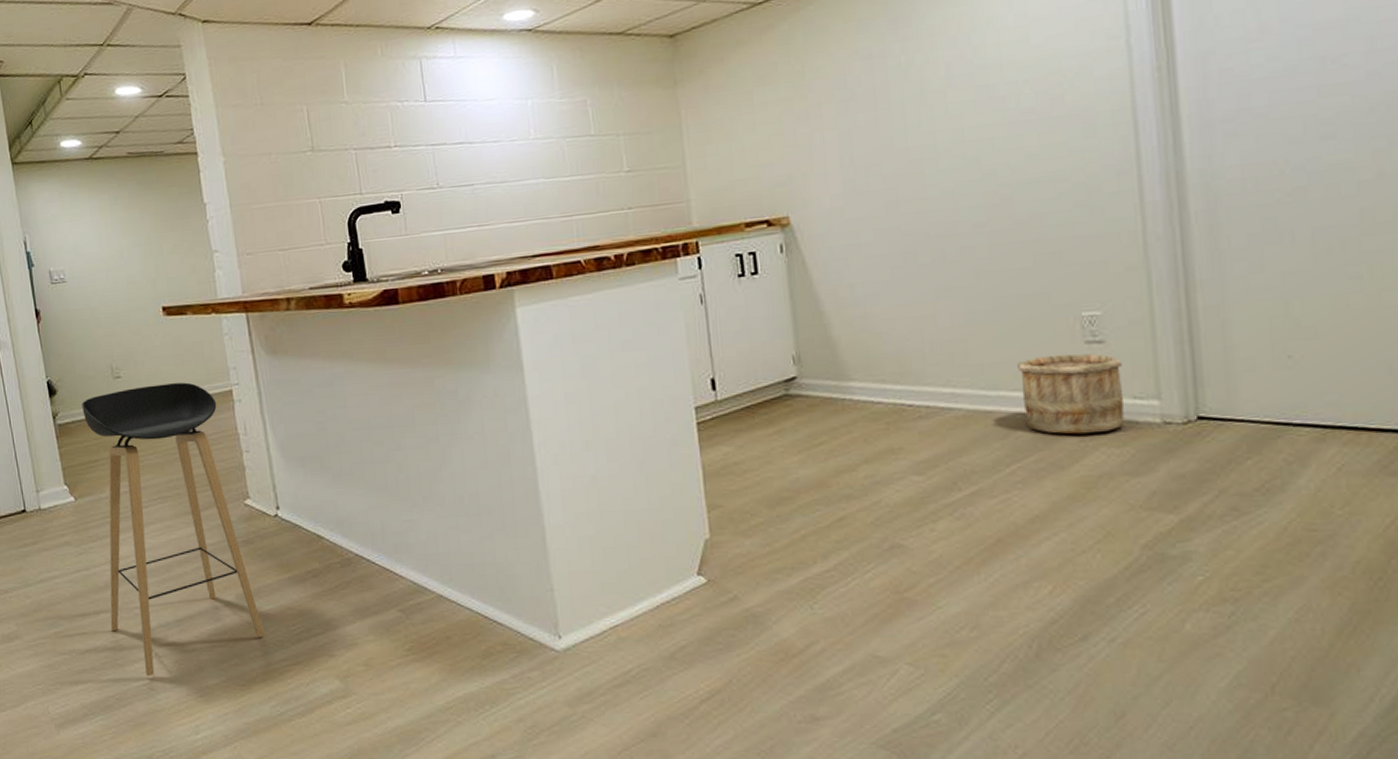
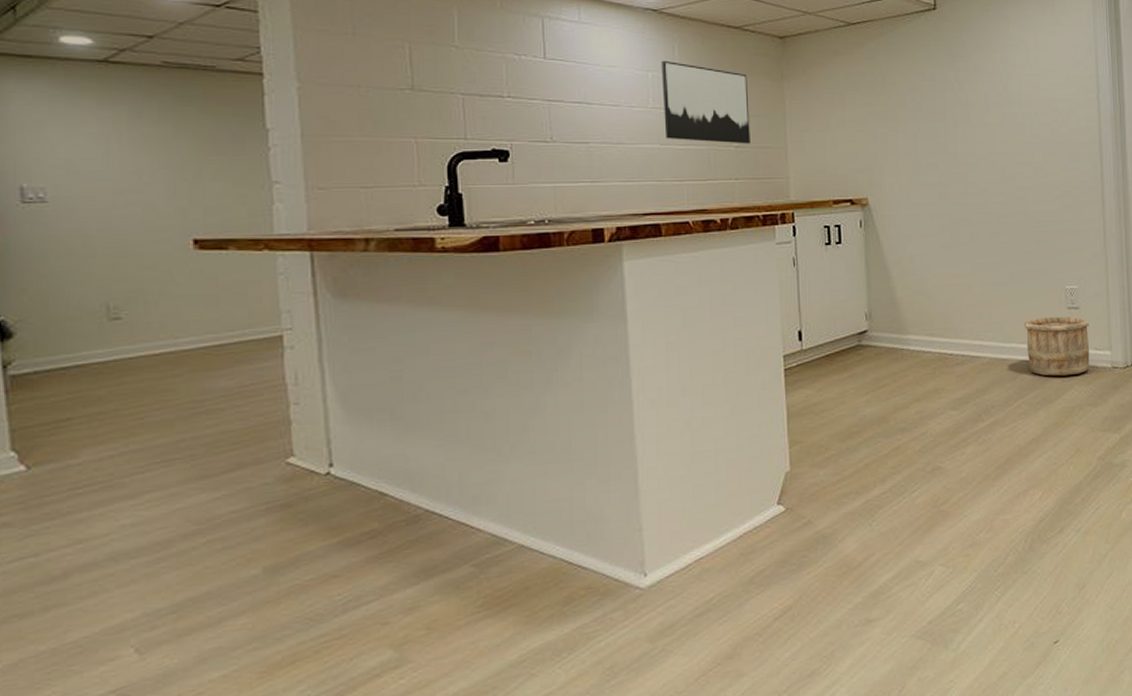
stool: present [82,382,265,677] -> none [54,326,299,681]
wall art: none [540,84,643,172] -> present [661,60,750,144]

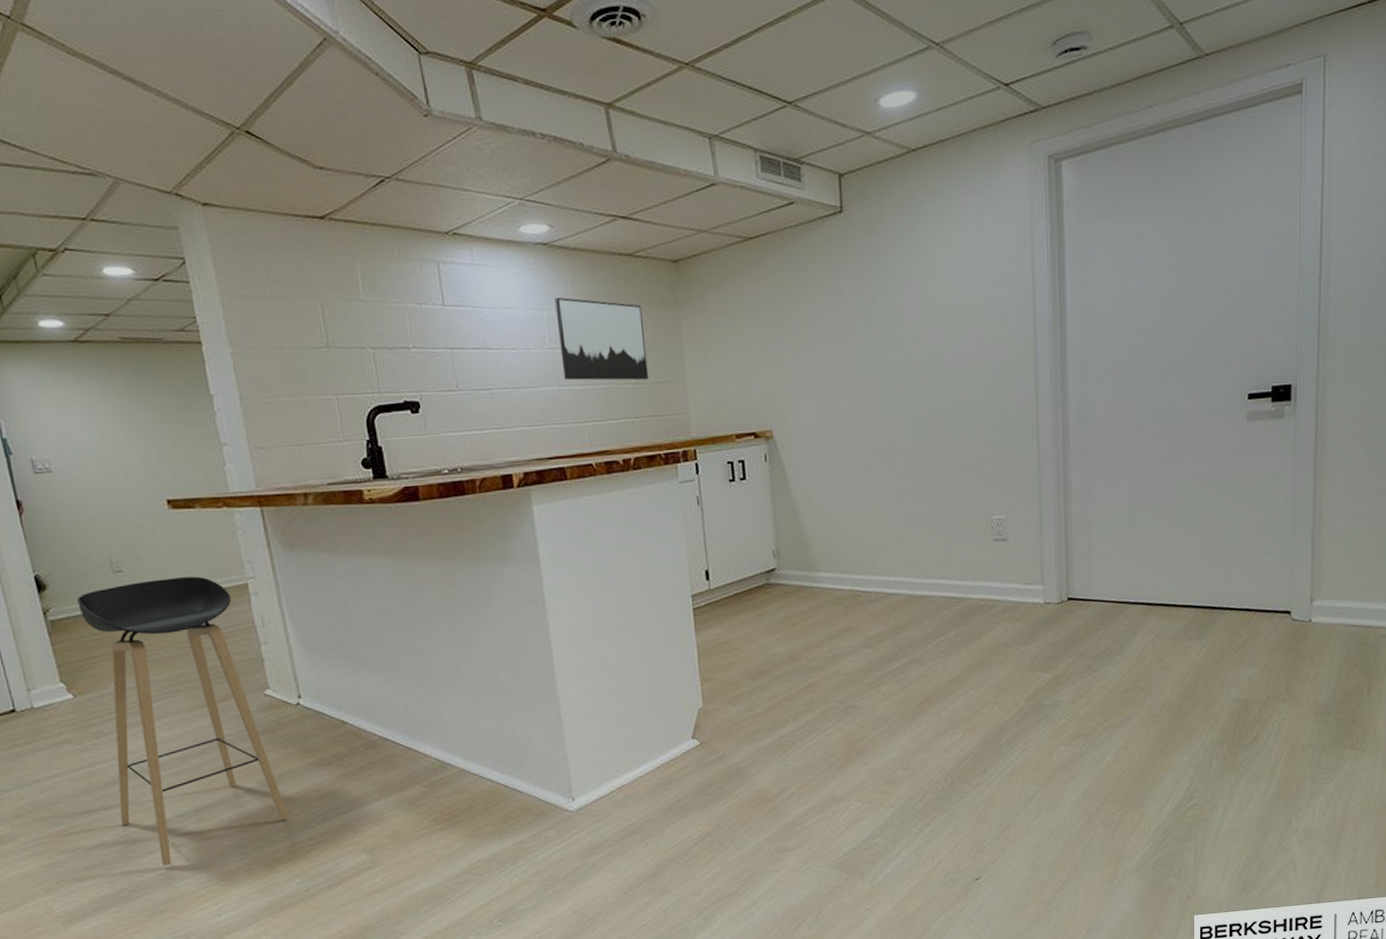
stool: none [54,326,299,681] -> present [77,576,289,866]
wooden bucket: present [1024,316,1090,377] -> none [945,549,1018,613]

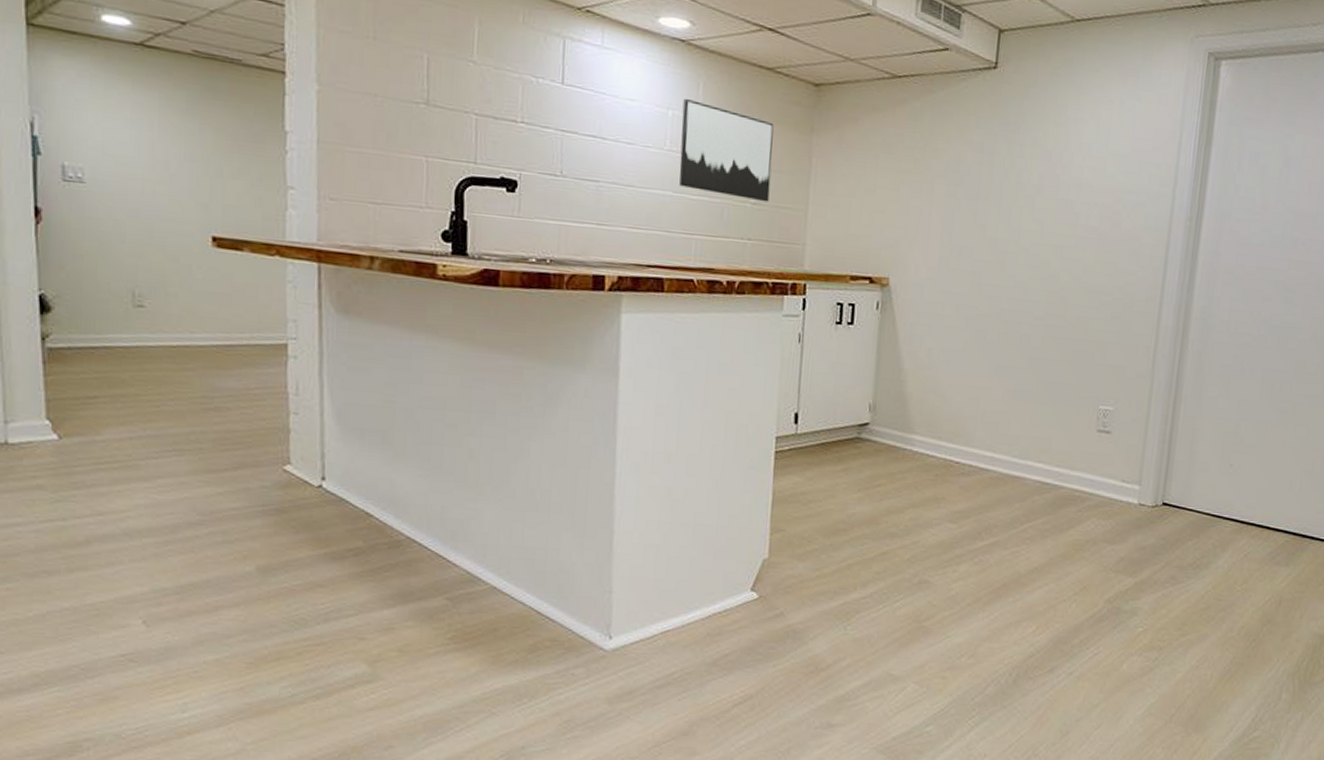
stool: present [77,576,289,866] -> none [85,321,286,647]

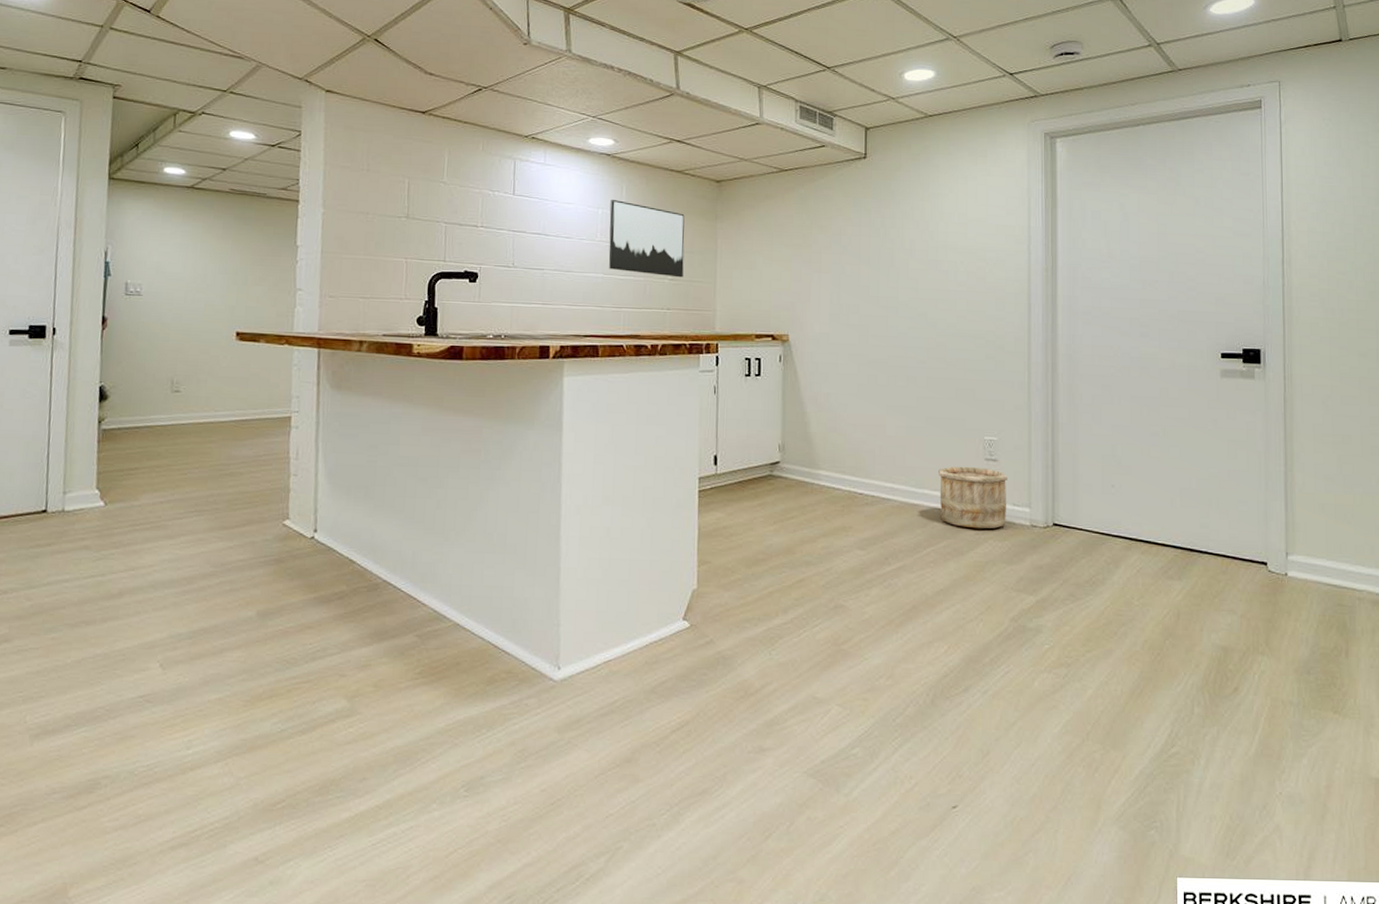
wooden bucket: none [1043,437,1120,506] -> present [938,466,1008,529]

